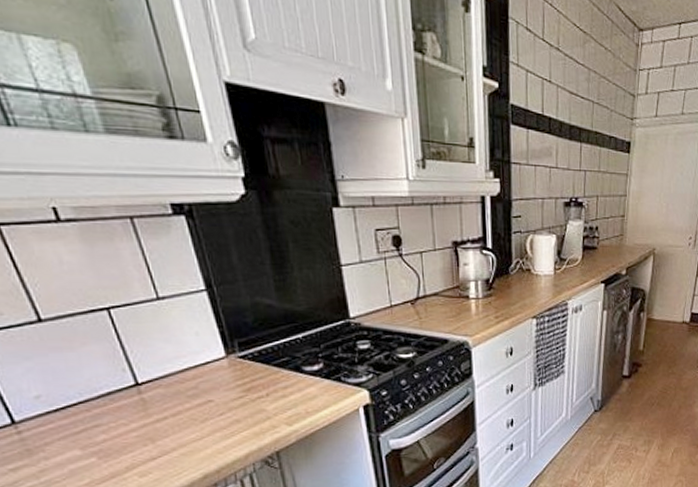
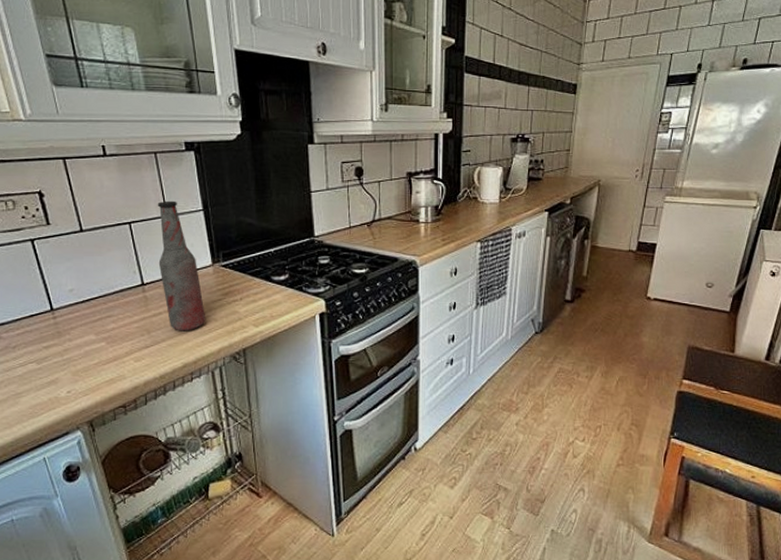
bottle: none [143,279,227,437] -> present [157,200,206,331]

